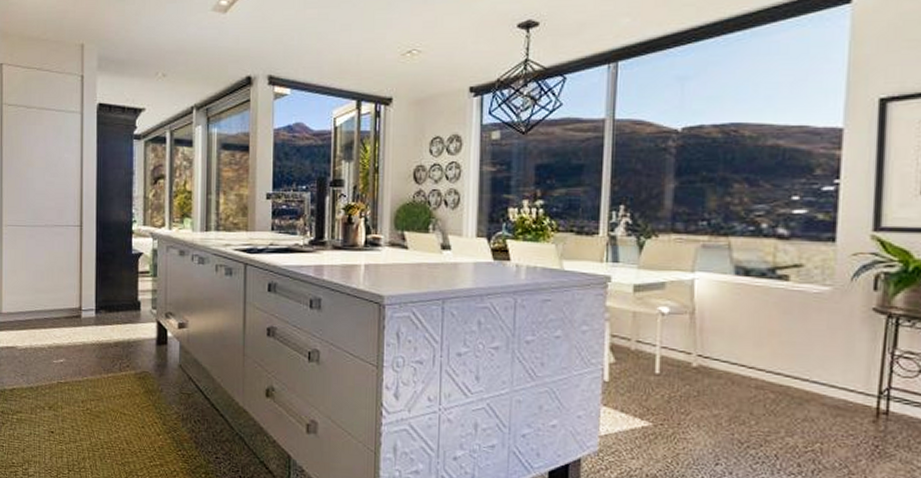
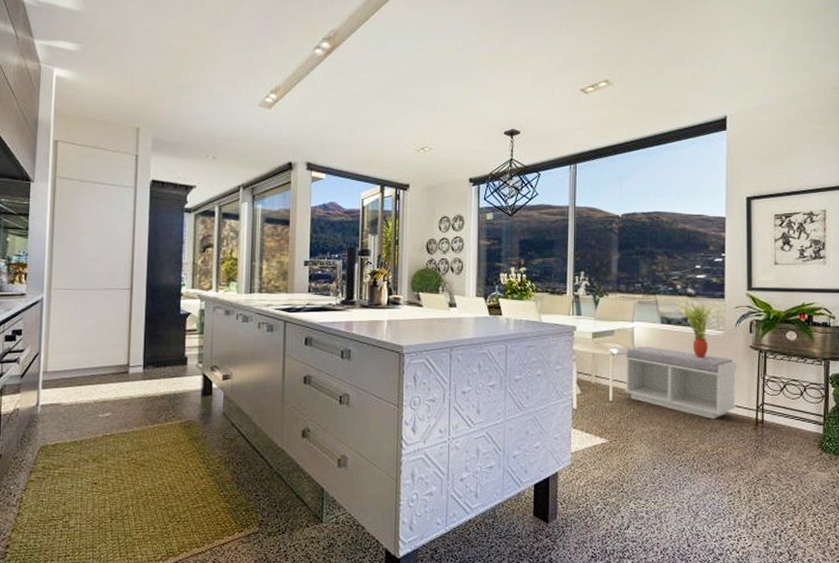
bench: none [676,305,851,405] -> present [624,347,737,419]
potted plant: none [771,247,813,322] -> present [684,303,711,357]

